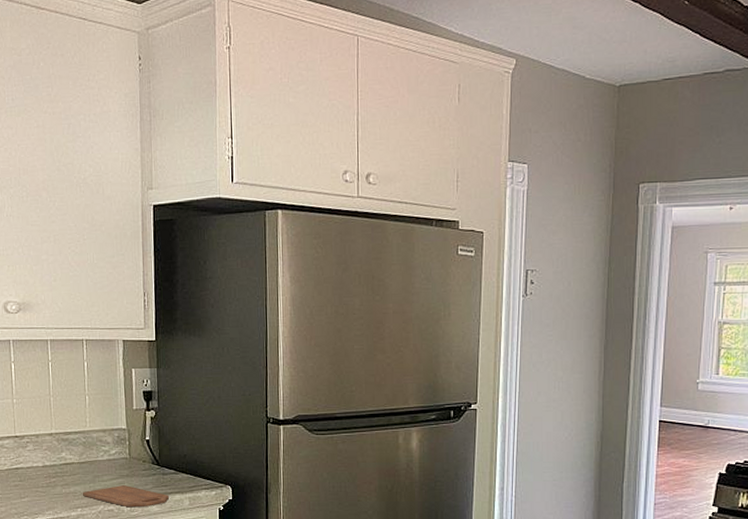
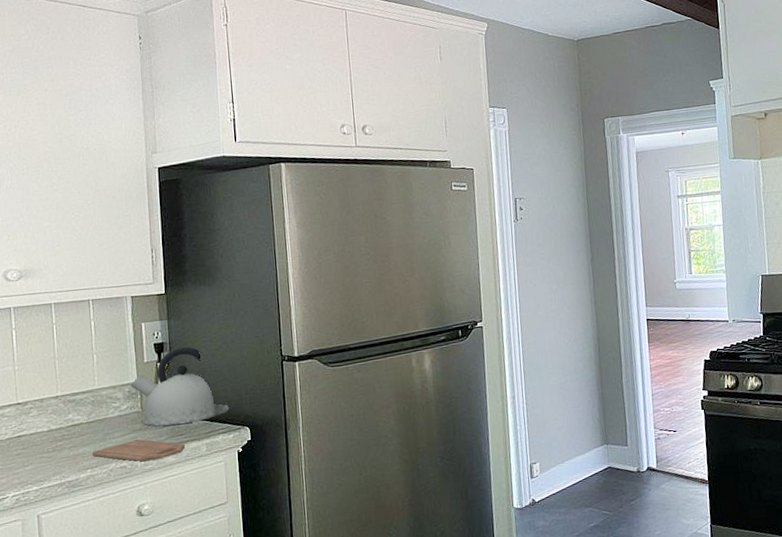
kettle: none [119,397,213,476] -> present [130,346,230,427]

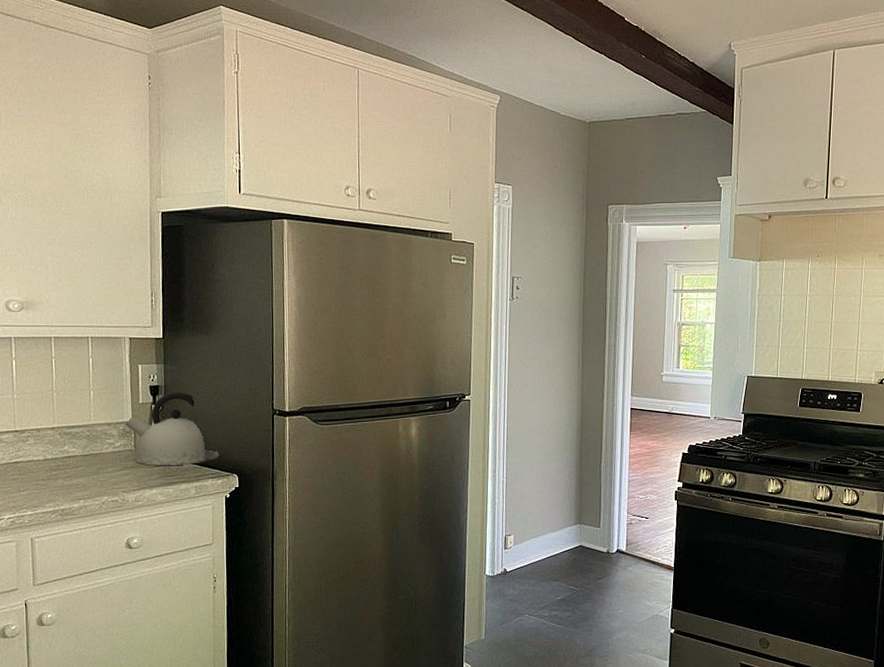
cutting board: present [93,439,185,462] -> none [86,476,175,498]

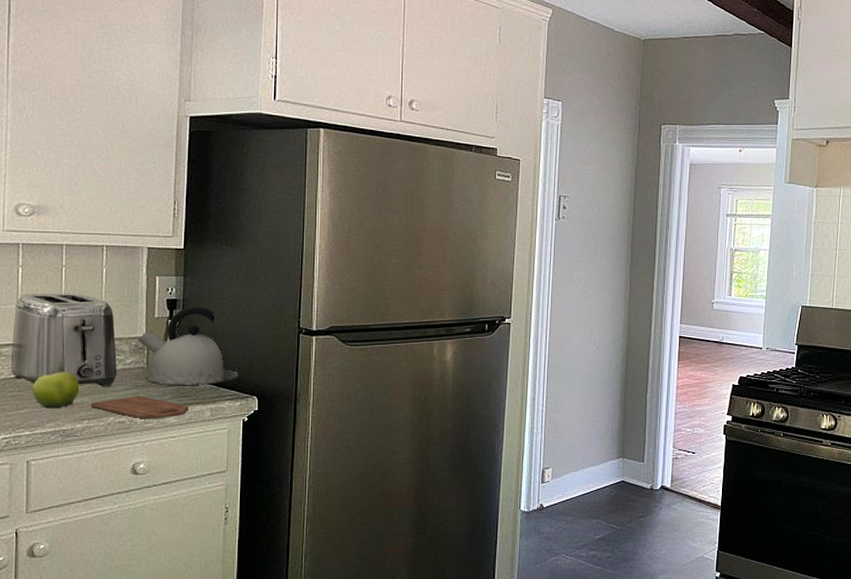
toaster: none [11,383,108,468] -> present [11,294,118,386]
fruit: none [31,455,75,490] -> present [32,370,80,409]
cutting board: none [86,476,175,498] -> present [91,396,188,419]

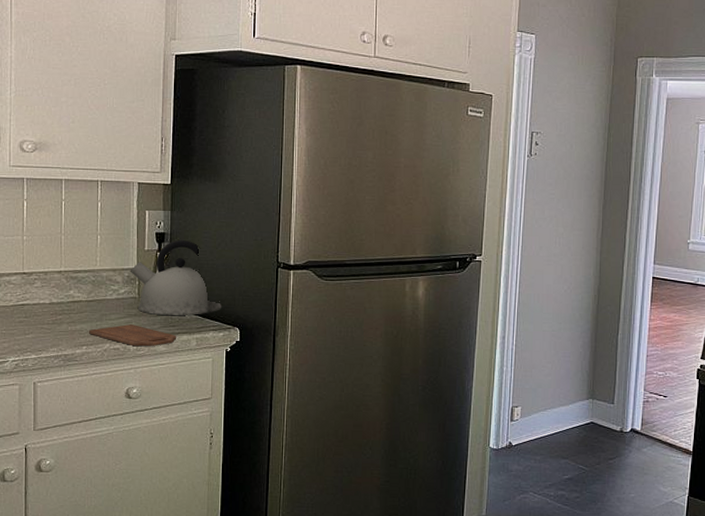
toaster: present [11,294,118,386] -> none [19,226,112,315]
fruit: present [32,370,80,409] -> none [37,298,79,334]

